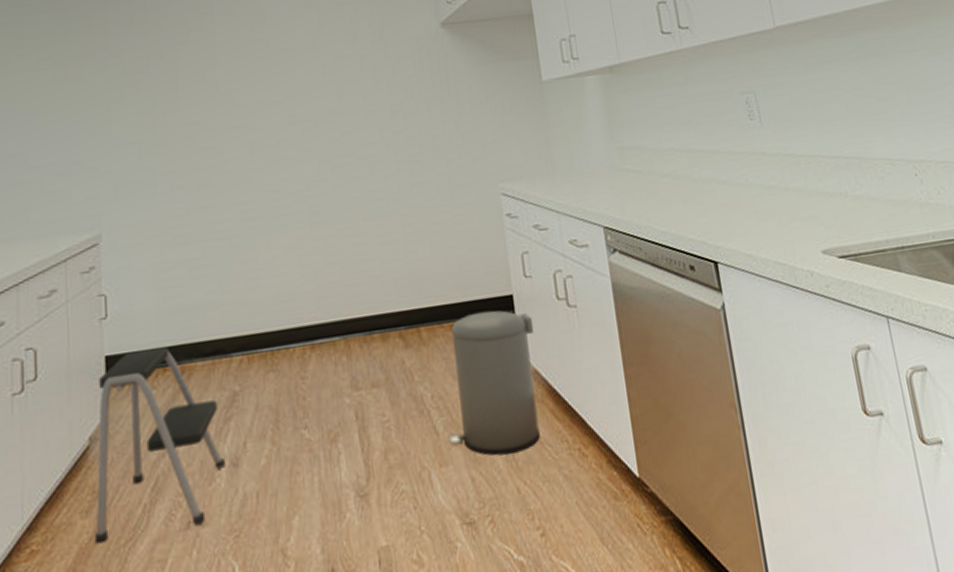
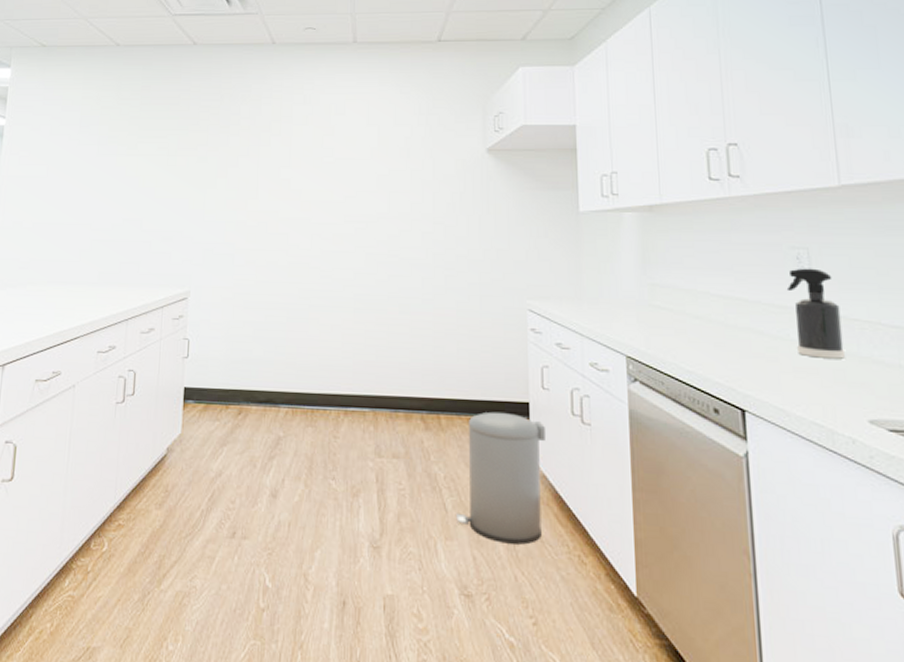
step stool: present [94,346,226,543] -> none [163,387,267,536]
spray bottle: none [740,110,796,199] -> present [786,268,845,359]

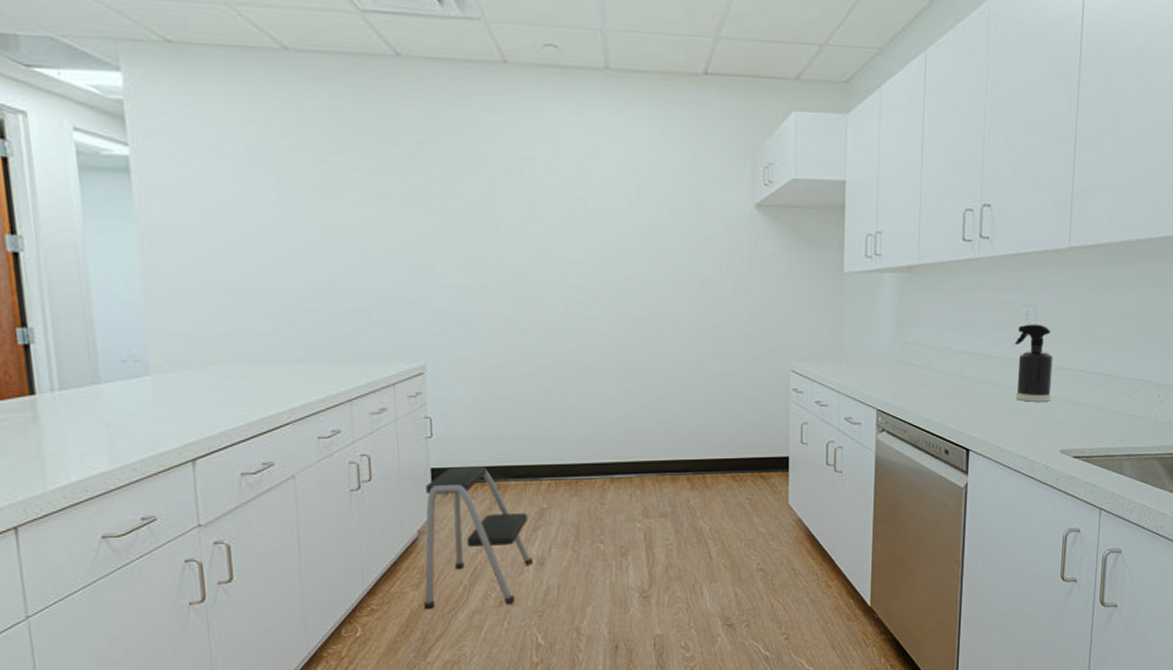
step stool: none [163,387,267,536] -> present [423,465,534,609]
pedal bin: present [455,411,545,545] -> none [719,467,802,579]

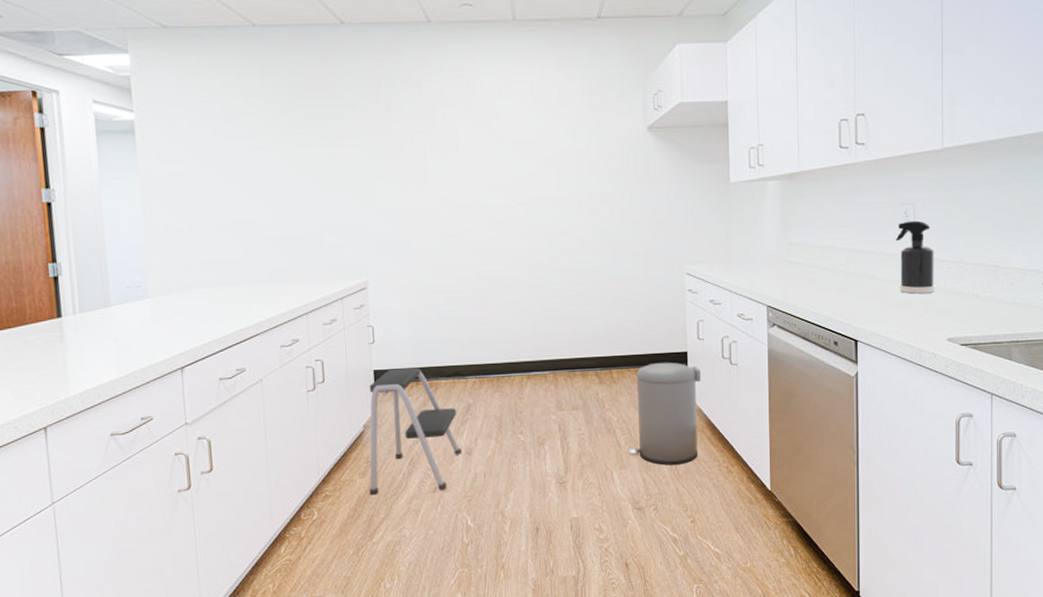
pedal bin: none [719,467,802,579] -> present [627,362,701,466]

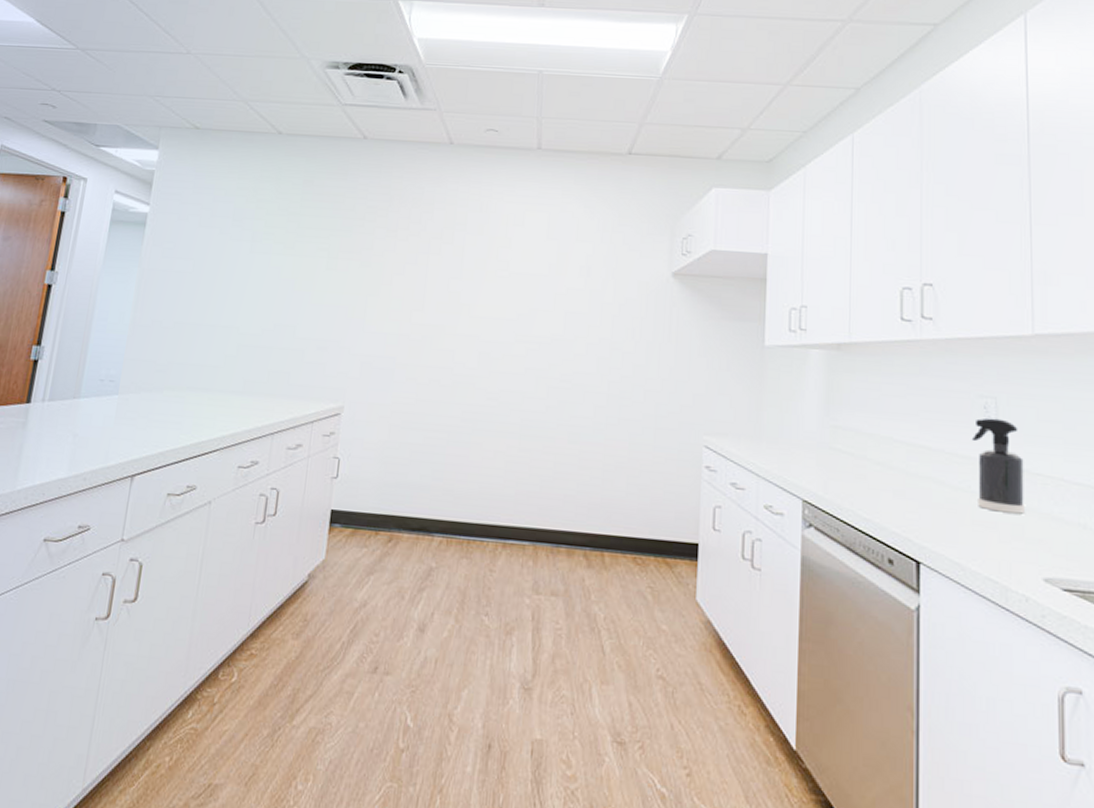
step stool: present [369,366,462,494] -> none [299,510,415,672]
pedal bin: present [627,362,701,466] -> none [613,551,713,692]

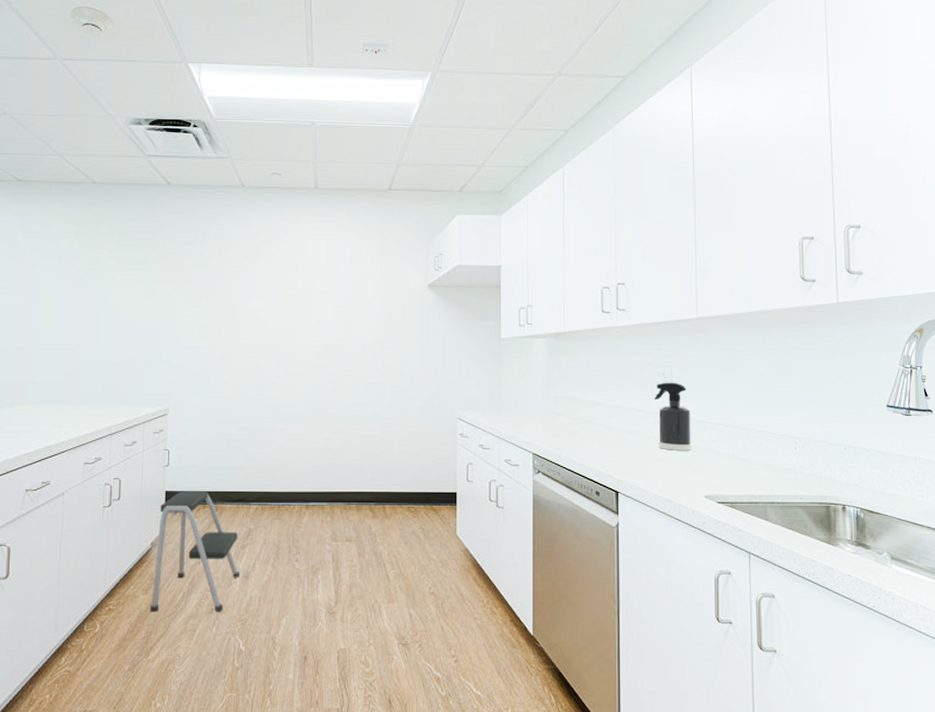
step stool: none [299,510,415,672] -> present [149,490,240,611]

